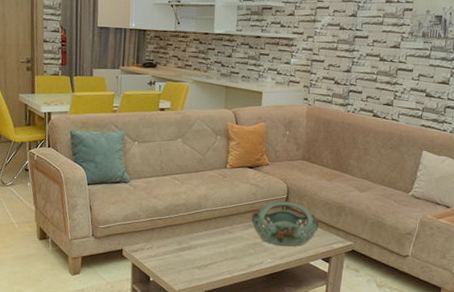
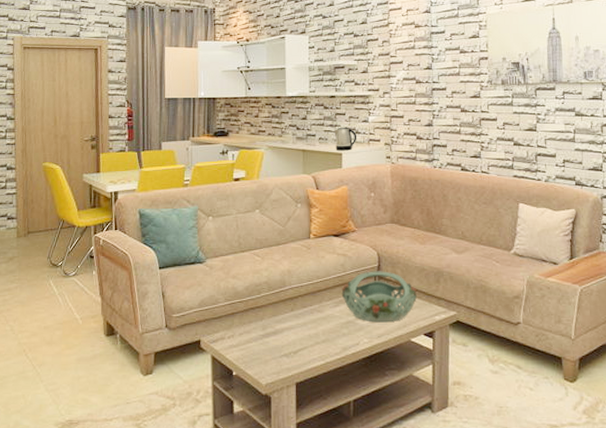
kettle: none [257,67,278,90] -> present [334,127,357,151]

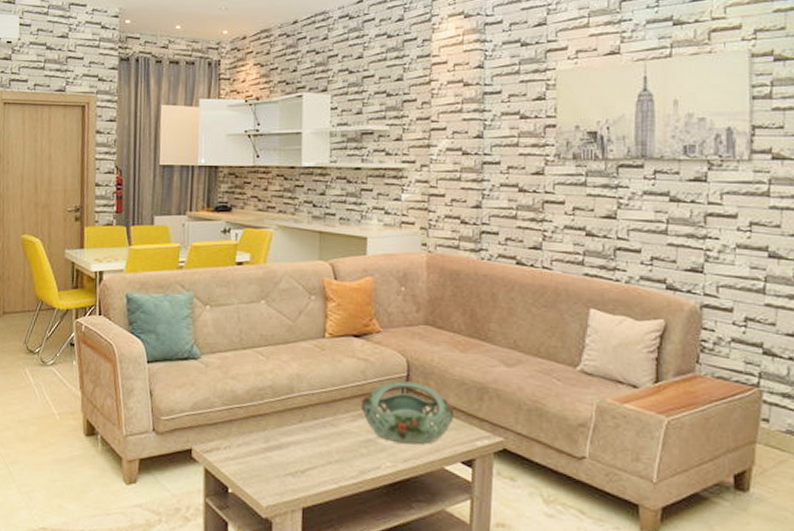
kettle: present [334,127,357,151] -> none [358,205,387,235]

